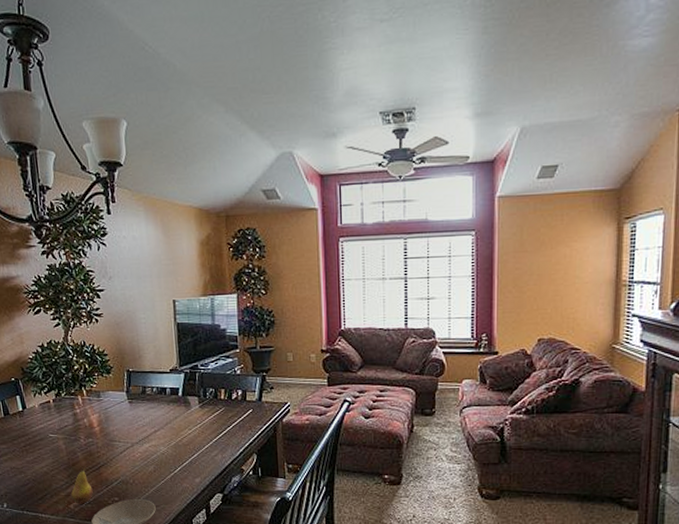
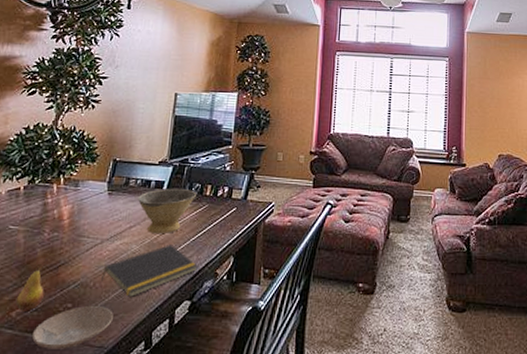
notepad: none [139,445,224,491] -> present [101,245,198,297]
bowl: none [156,393,211,436] -> present [137,188,196,233]

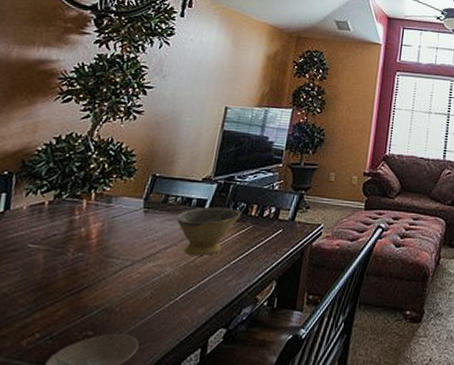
fruit: present [15,259,47,311] -> none [27,282,69,340]
notepad: present [101,245,198,297] -> none [128,267,237,324]

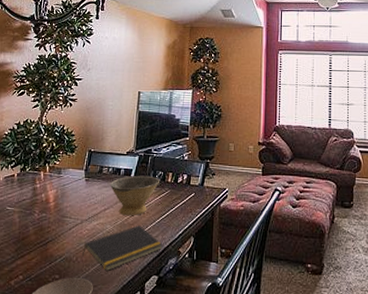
notepad: none [128,267,237,324] -> present [82,225,163,271]

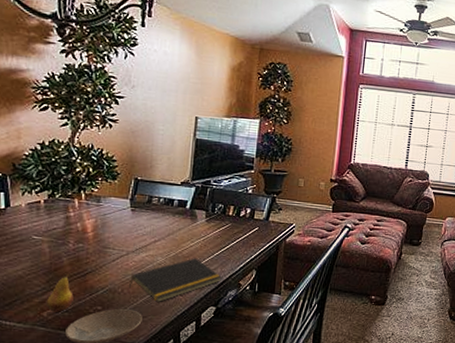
fruit: none [13,236,38,281] -> present [45,267,74,312]
bowl: present [109,175,159,215] -> none [160,207,219,248]

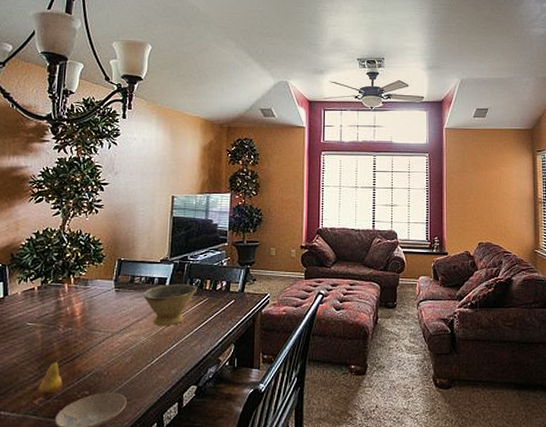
notepad: present [129,258,222,302] -> none [114,335,202,383]
bowl: none [160,207,219,248] -> present [142,283,197,325]

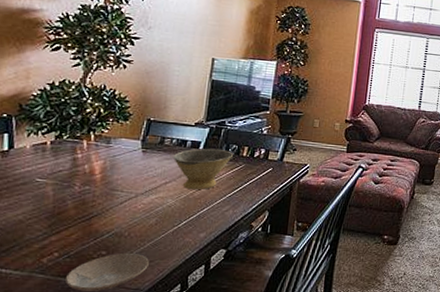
fruit: present [37,352,63,399] -> none [46,210,79,258]

